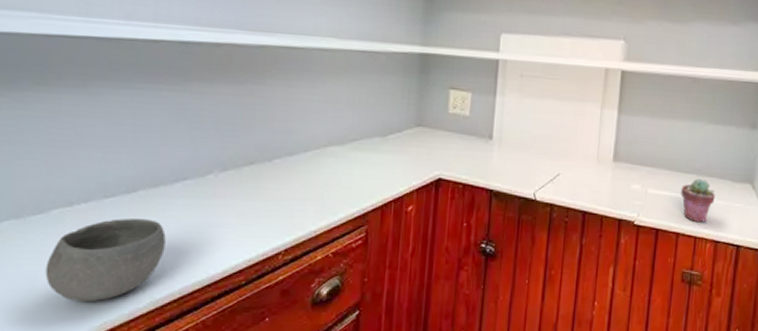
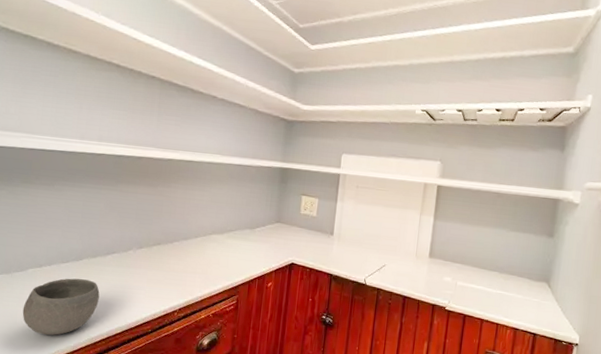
potted succulent: present [681,178,715,223] -> none [485,275,515,313]

